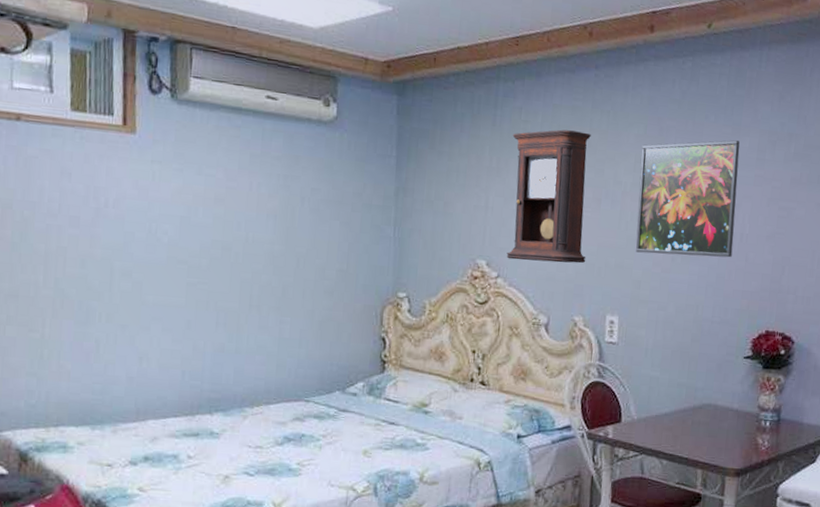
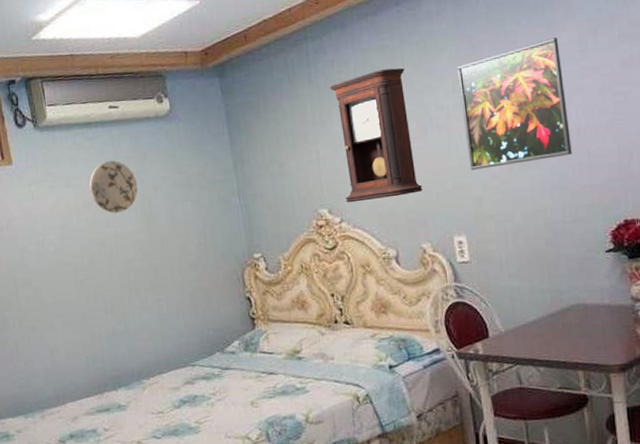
decorative plate: none [225,156,283,217] -> present [89,160,138,213]

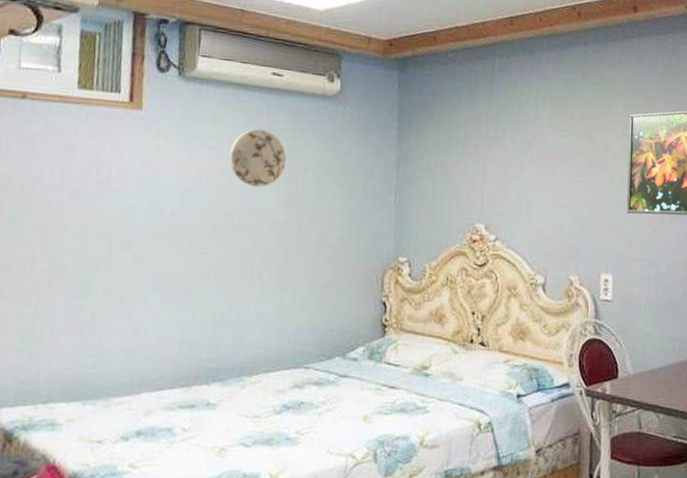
pendulum clock: present [329,67,423,203] -> none [504,100,582,225]

